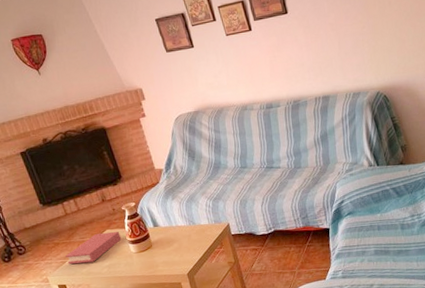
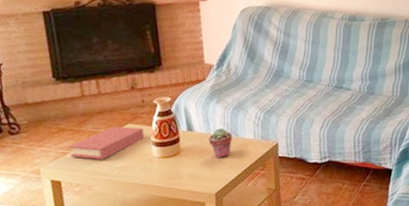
potted succulent: none [172,220,192,245] -> present [208,128,233,159]

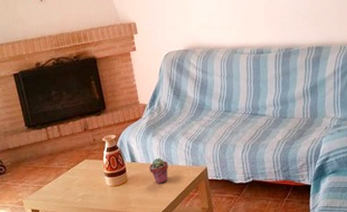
book: present [69,126,145,160] -> none [42,162,99,191]

